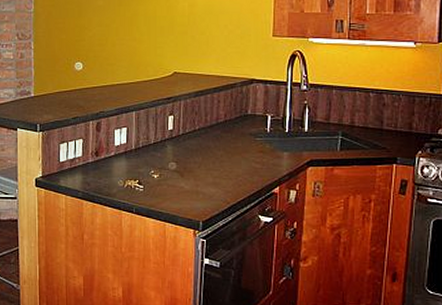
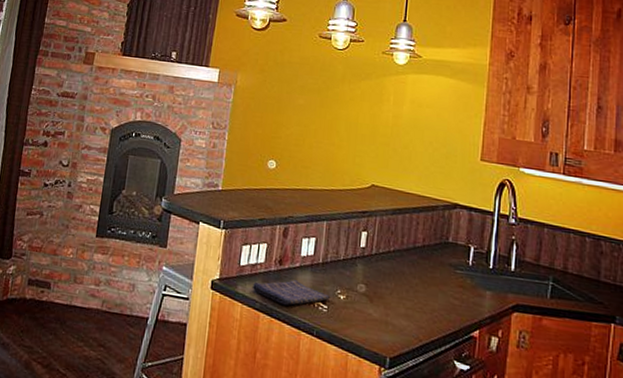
dish towel: none [73,168,145,190] -> present [252,280,330,305]

